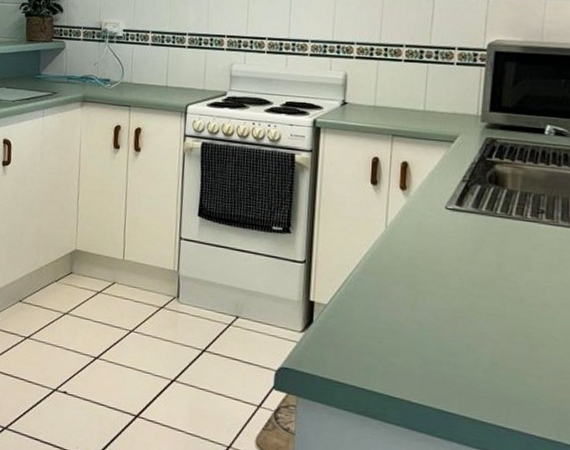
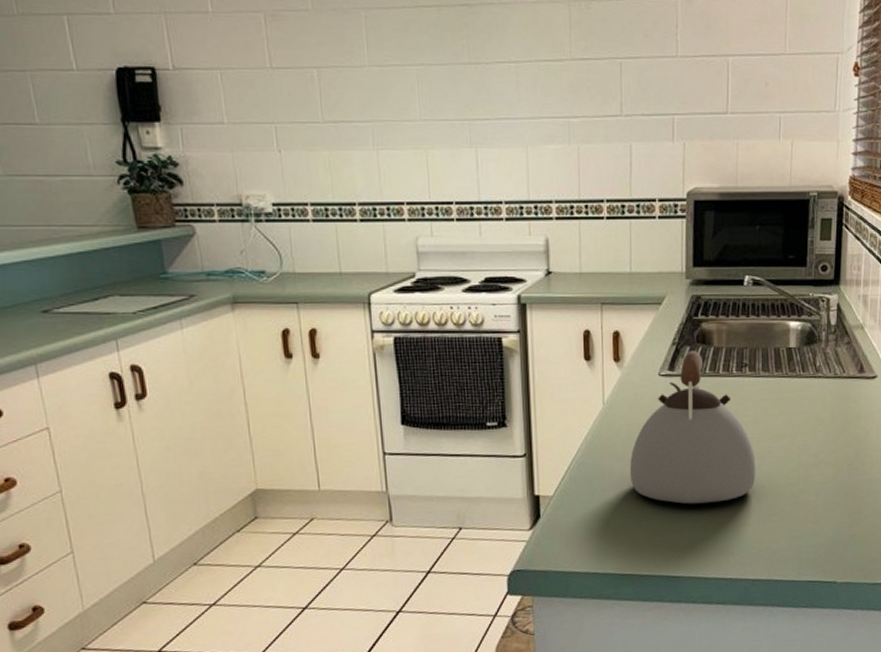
kettle: none [406,190,549,346] -> present [629,351,756,504]

